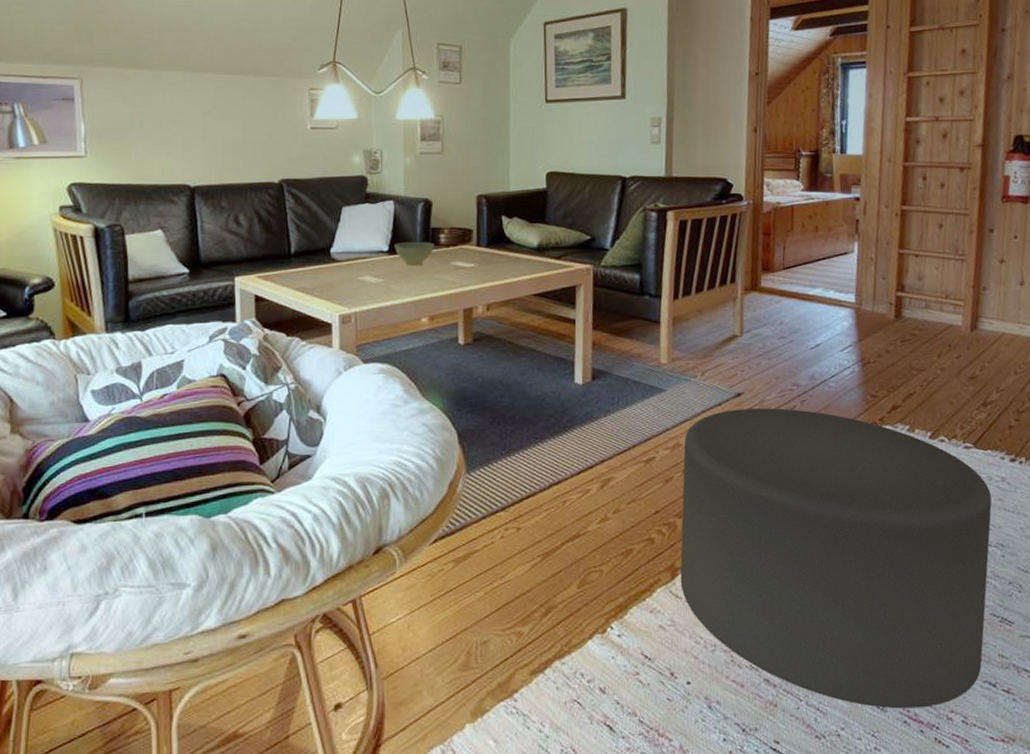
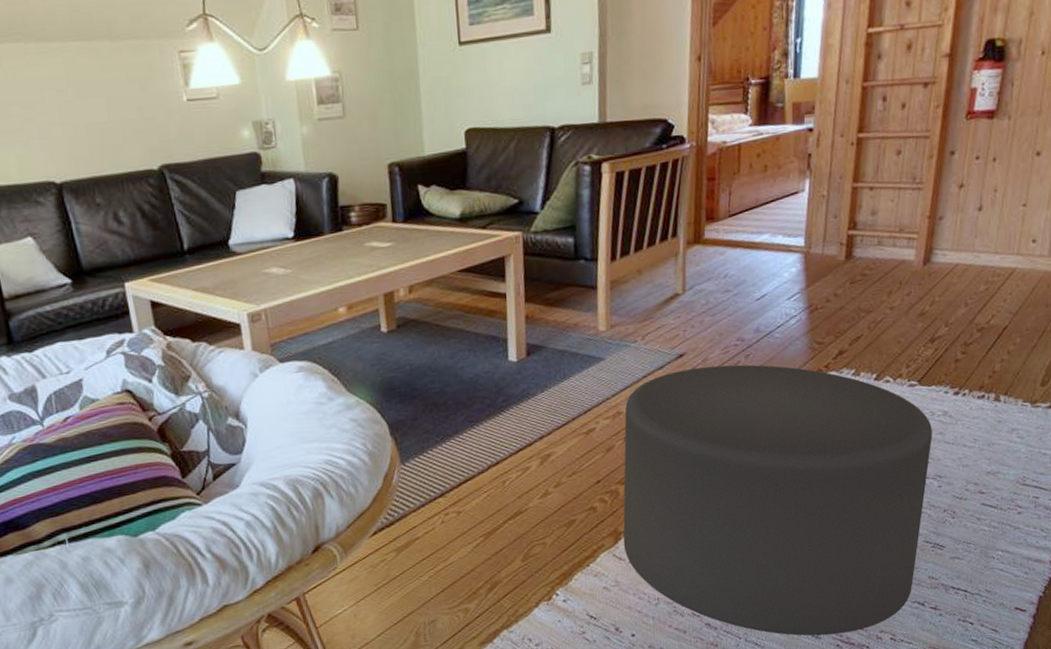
bowl: present [395,241,435,266] -> none [300,222,346,252]

